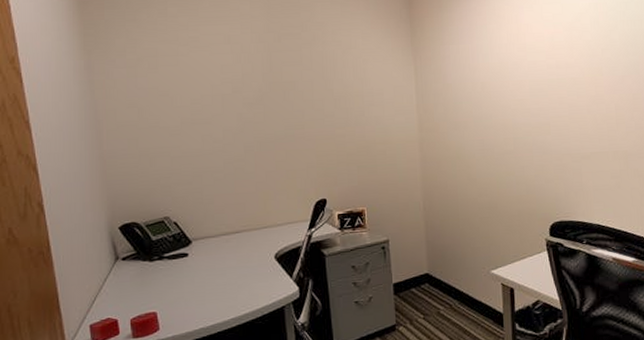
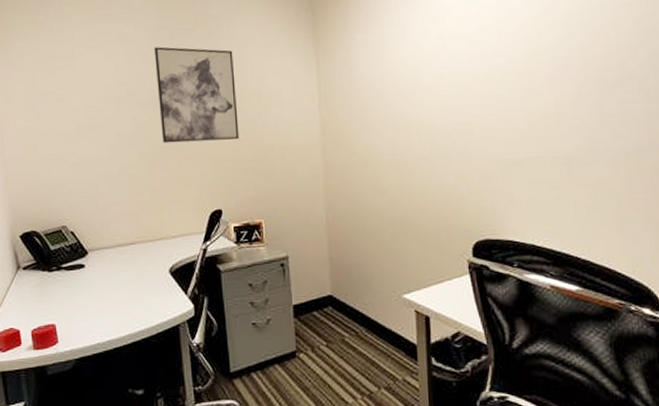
wall art: none [260,49,343,138] -> present [153,47,239,143]

